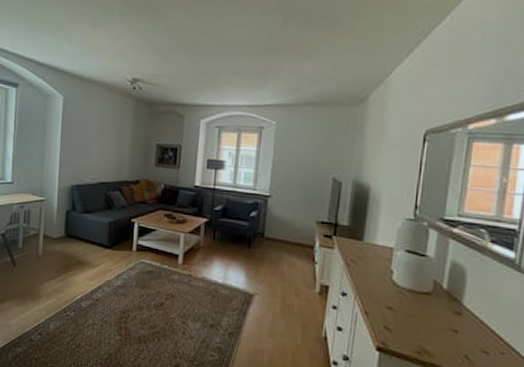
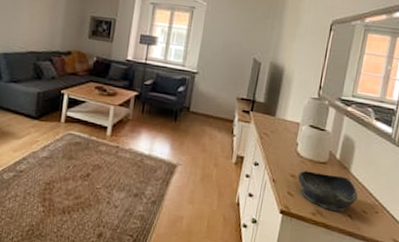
bowl: none [395,302,475,351] -> present [297,171,358,212]

